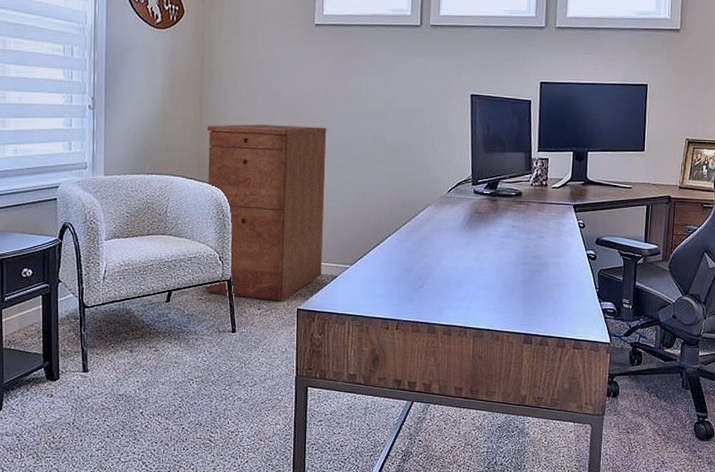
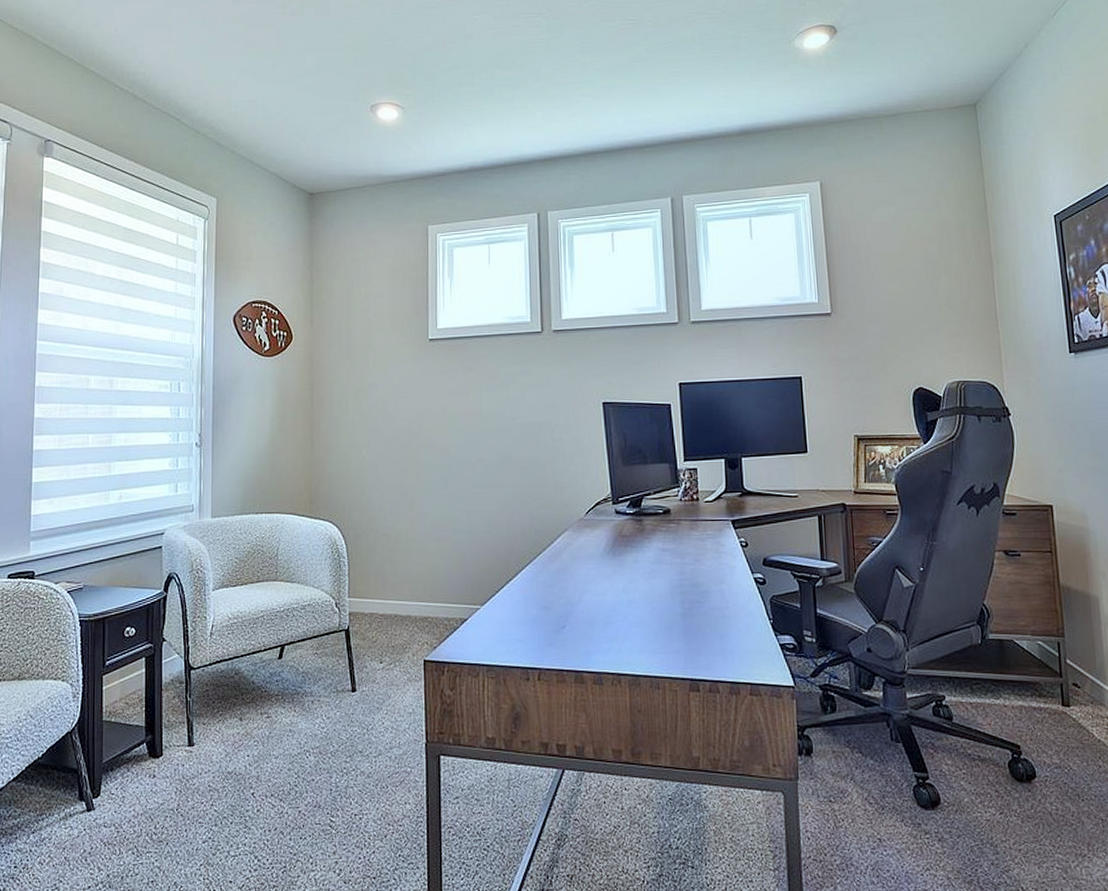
filing cabinet: present [205,124,327,301] -> none [319,449,449,651]

